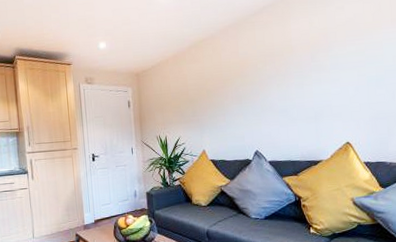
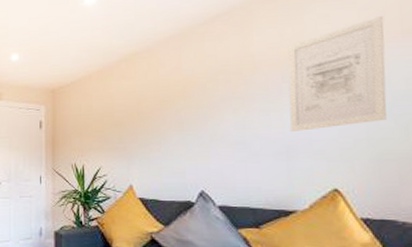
wall art: none [315,8,381,100] -> present [288,16,387,131]

